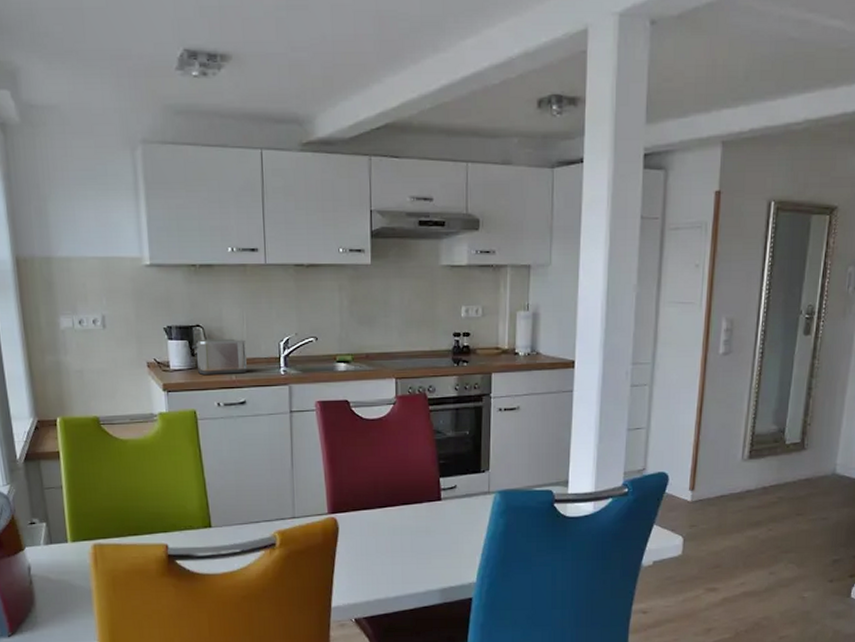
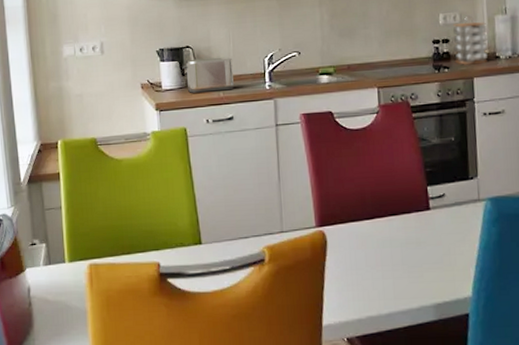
spice rack: none [474,309,508,360] -> present [452,15,489,65]

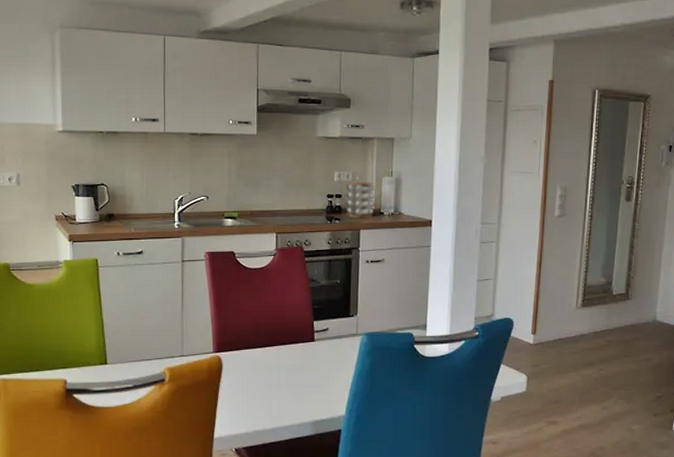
toaster: present [182,56,235,94] -> none [96,196,146,228]

